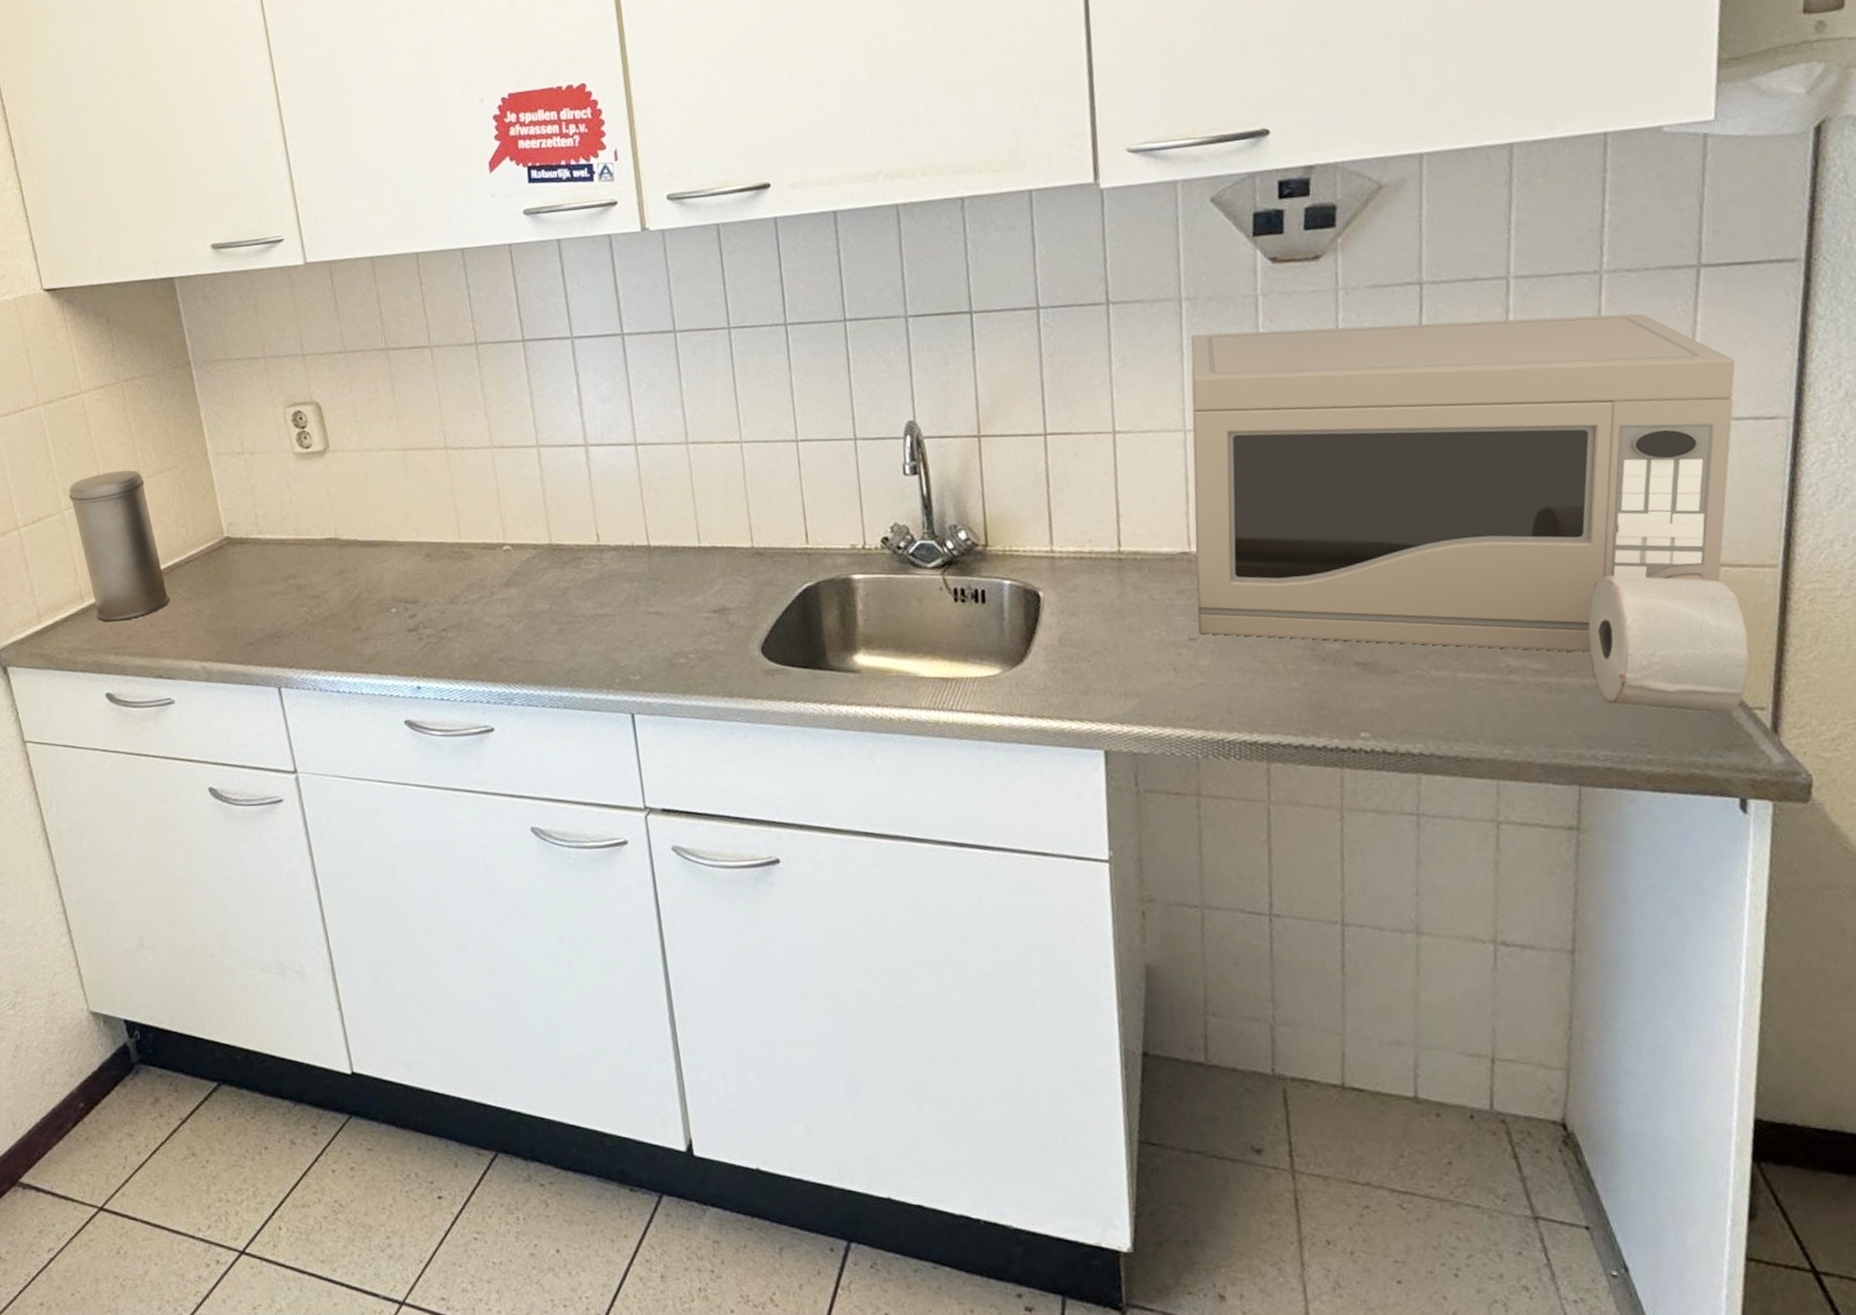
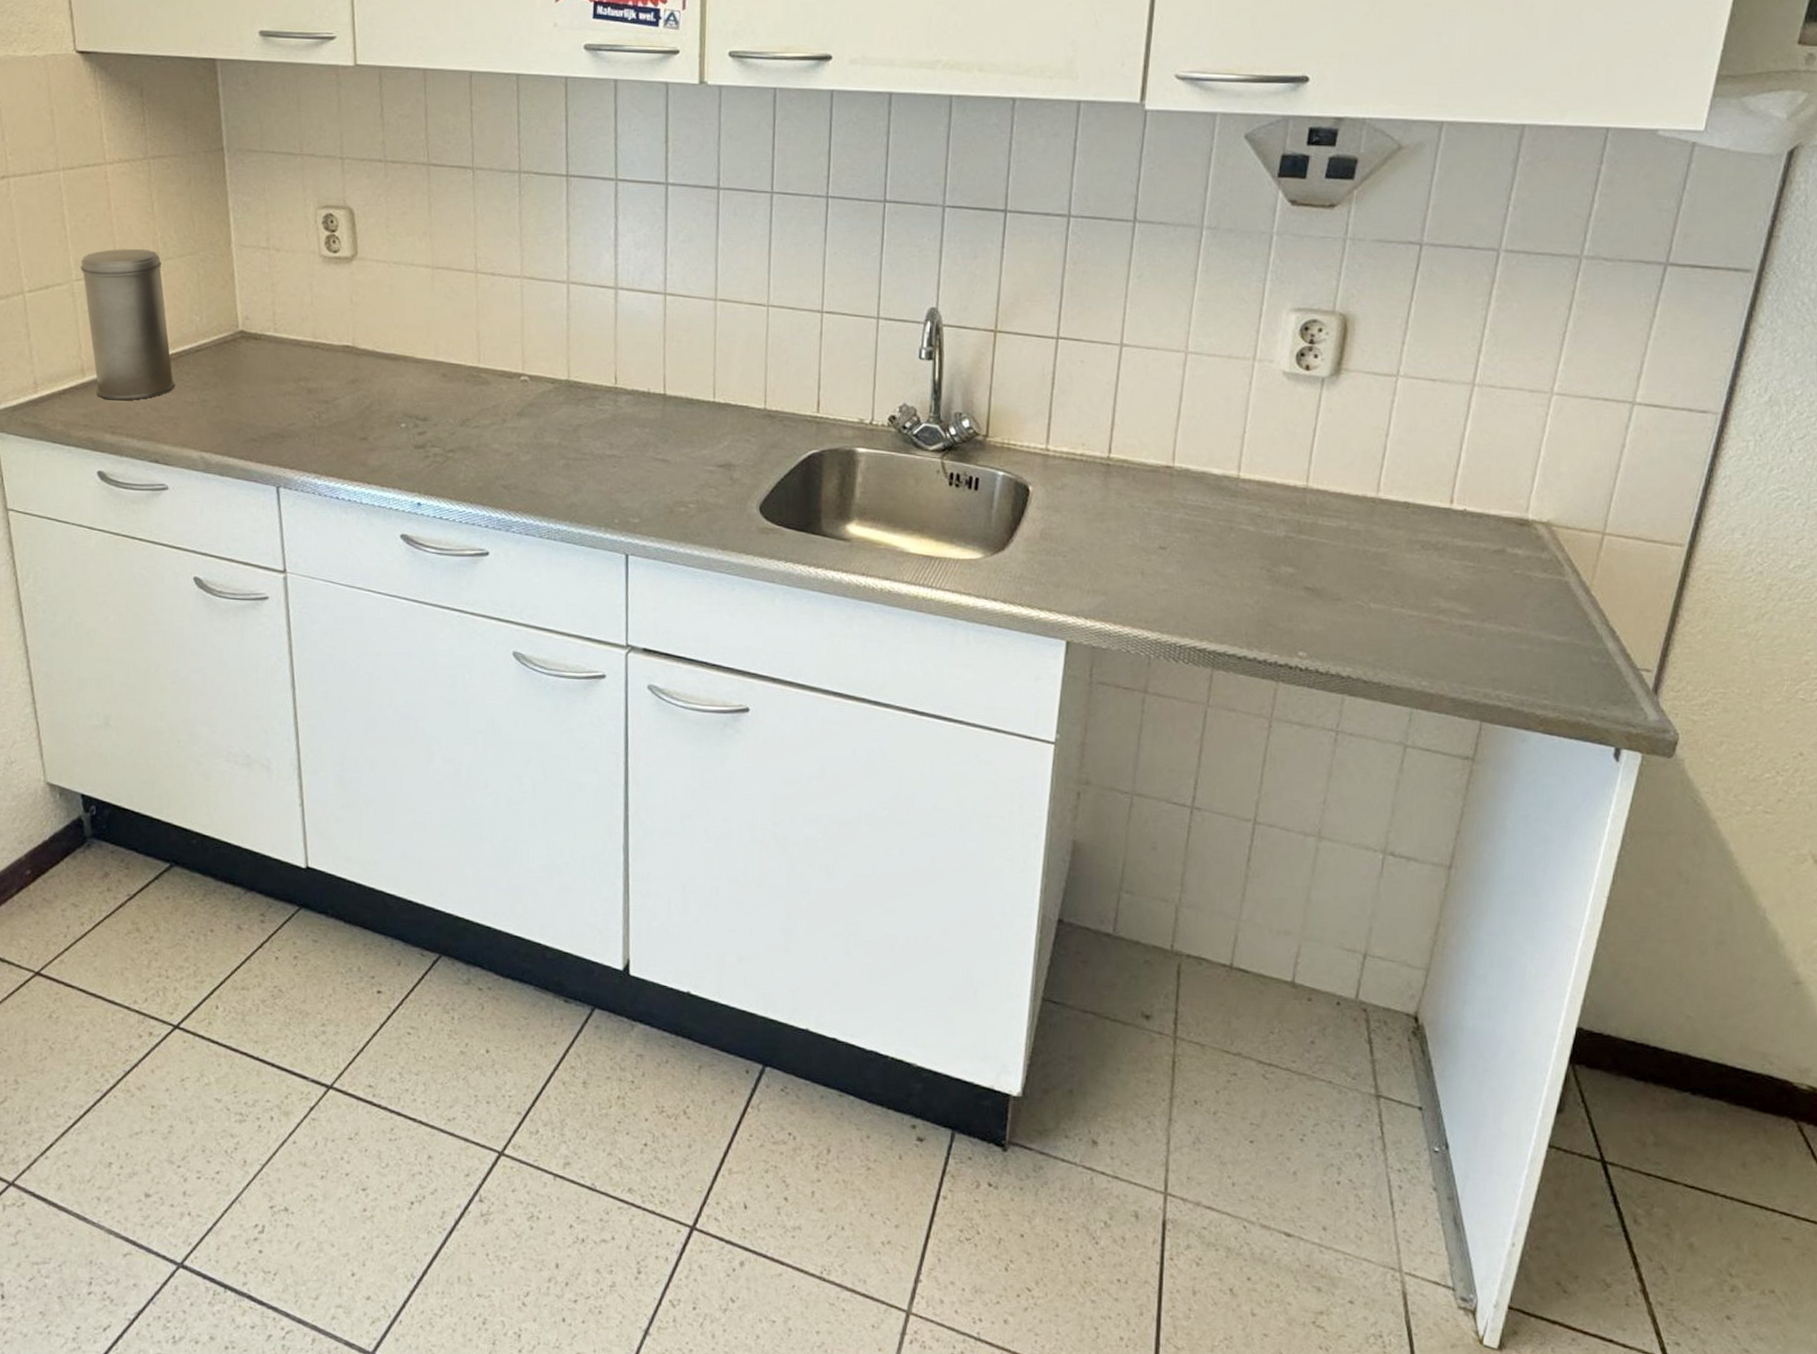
microwave: present [1191,313,1736,653] -> none [1169,262,1682,603]
paper towel: present [1588,575,1750,714] -> none [1510,536,1648,672]

